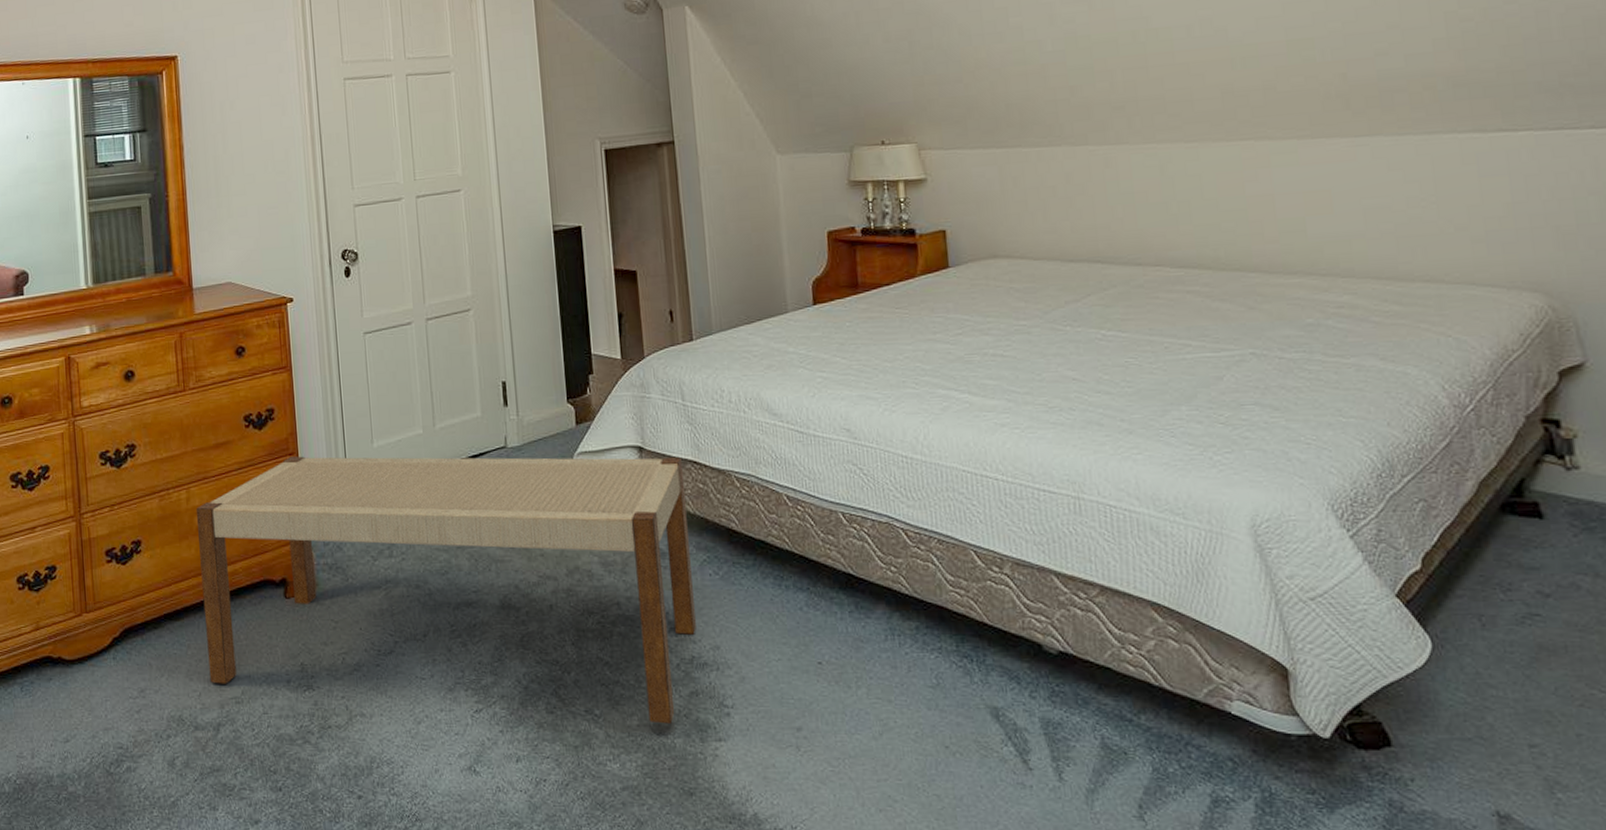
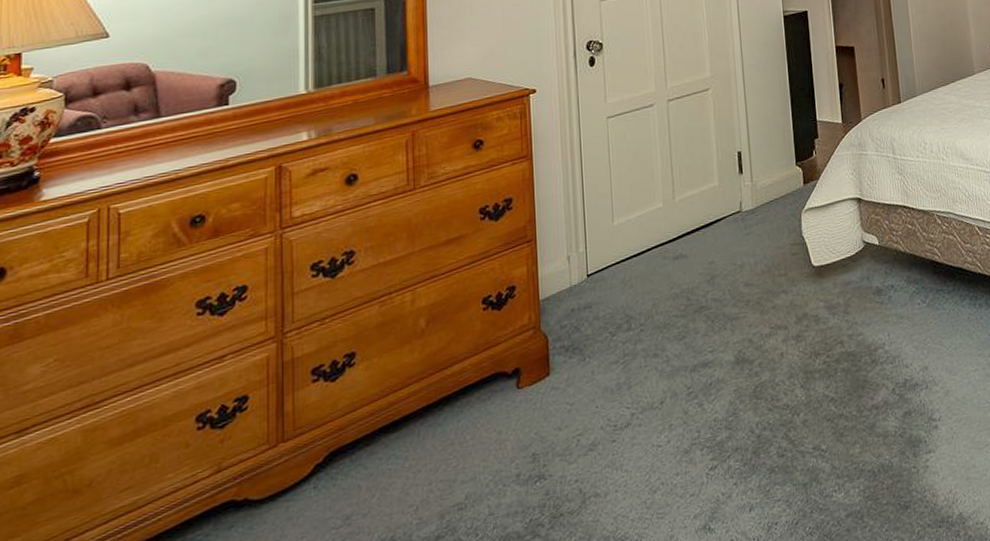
bench: present [196,456,696,724] -> none [421,204,908,494]

